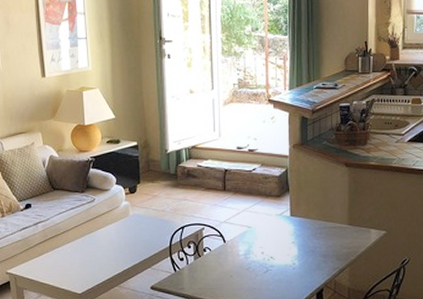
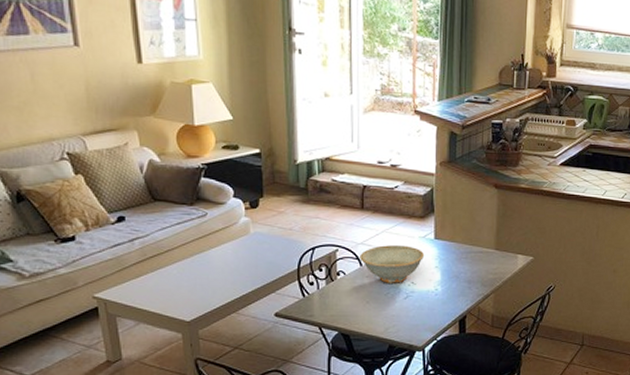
dish: none [223,223,282,258] -> present [360,245,425,283]

